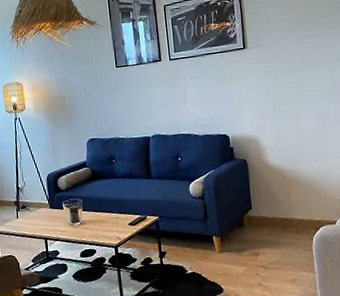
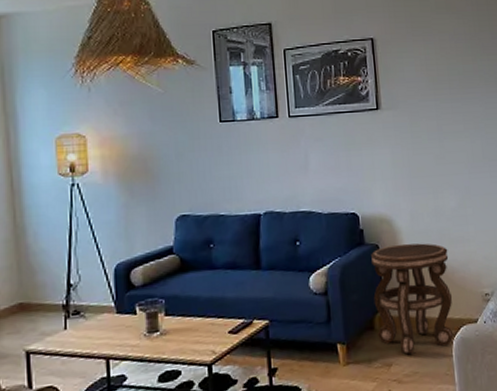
side table: none [240,158,314,247] -> present [371,243,454,354]

